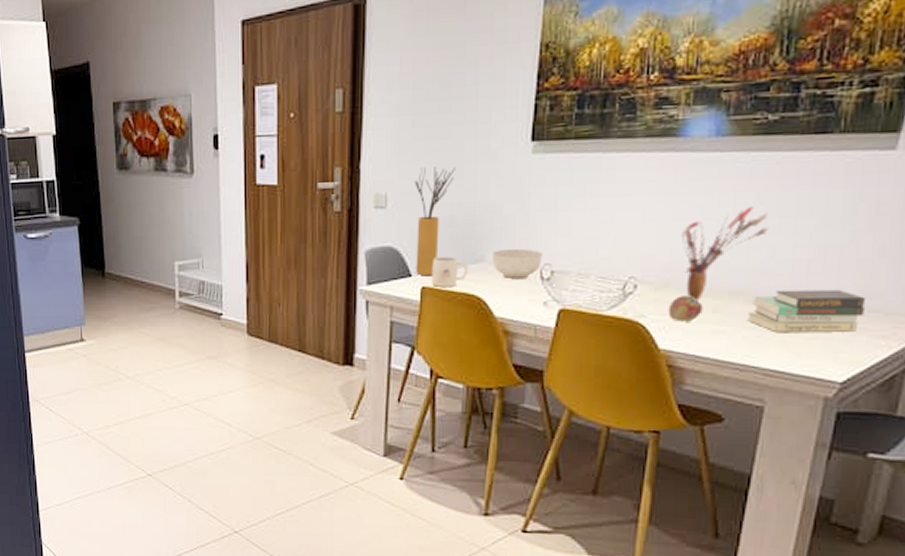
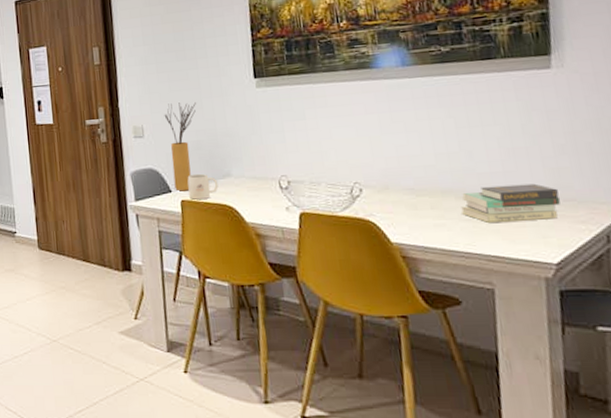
bowl: present [492,249,543,278] -> none [236,164,279,189]
fruit: present [668,296,703,322] -> none [392,195,422,218]
bouquet: present [681,206,769,302] -> none [390,119,462,201]

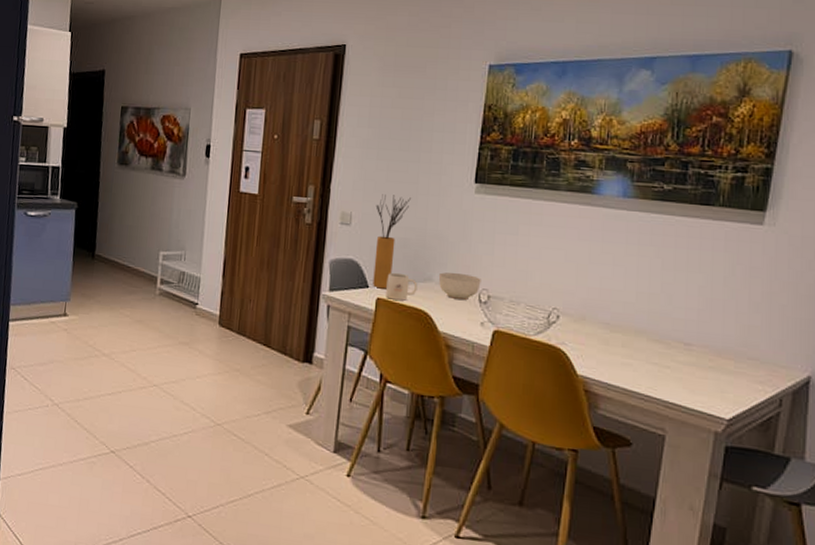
bowl: none [236,164,279,189] -> present [438,272,481,300]
books: present [461,183,561,223] -> none [650,332,745,376]

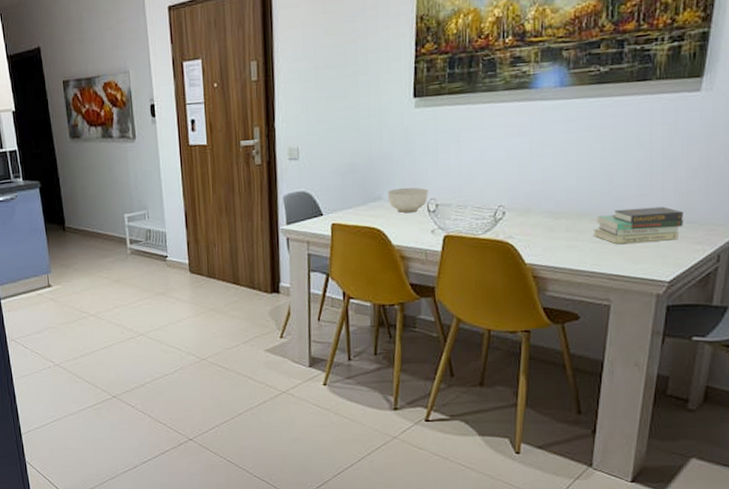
vase: present [373,194,411,289] -> none [320,123,353,215]
mug: present [386,272,418,301] -> none [339,196,369,223]
books: none [650,332,745,376] -> present [594,206,684,244]

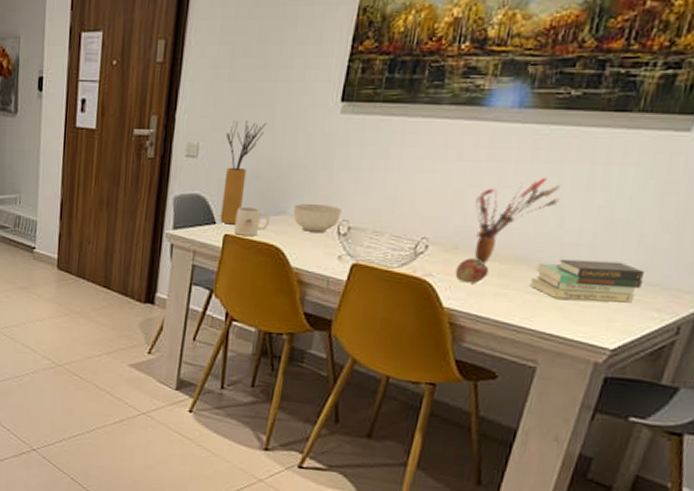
vase: none [320,123,353,215] -> present [220,120,266,225]
mug: none [339,196,369,223] -> present [234,206,270,236]
fruit: none [531,218,558,240] -> present [455,258,489,284]
bouquet: none [537,142,605,223] -> present [474,177,561,265]

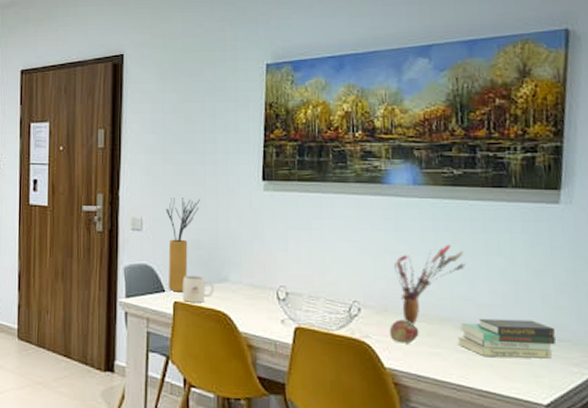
bowl: present [293,204,342,232] -> none [234,272,278,298]

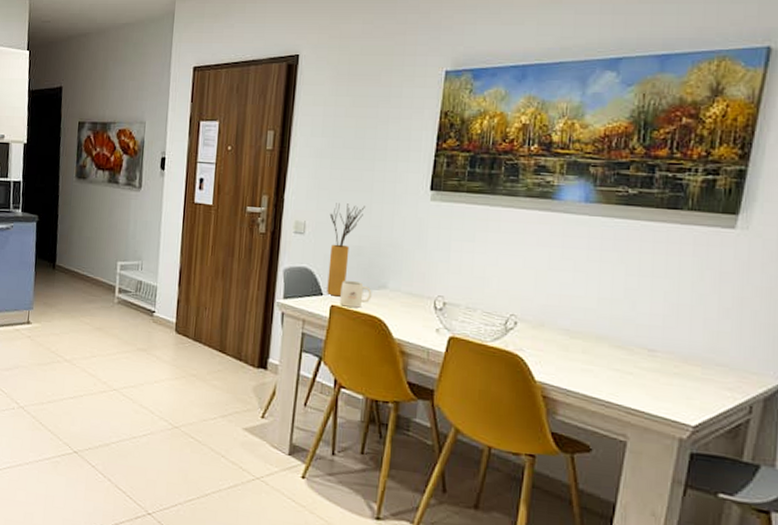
fruit: present [389,320,419,344] -> none [543,335,574,359]
bouquet: present [393,244,465,326] -> none [555,264,630,342]
books: present [458,318,557,359] -> none [612,338,714,382]

